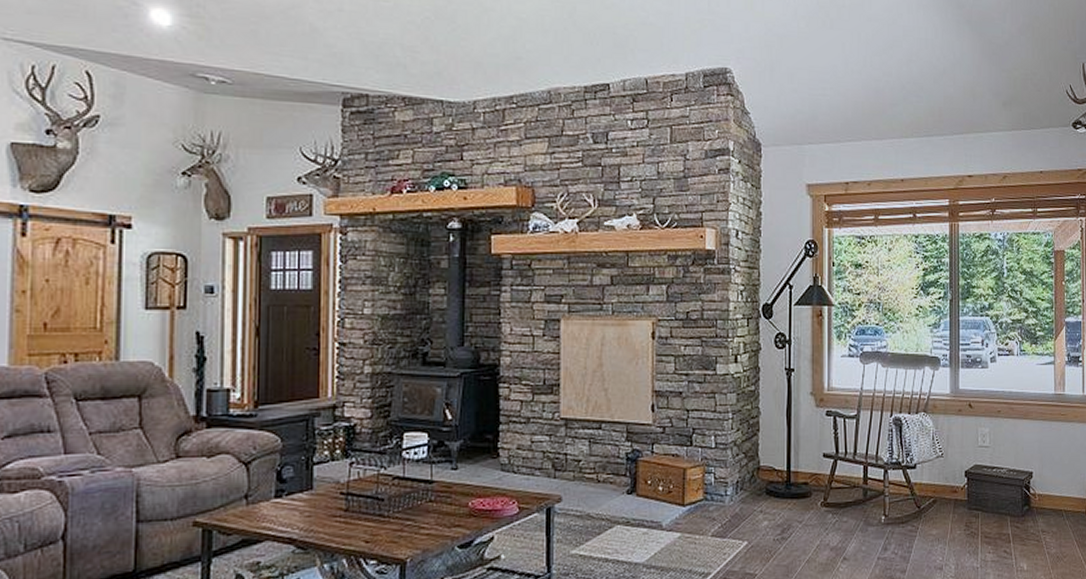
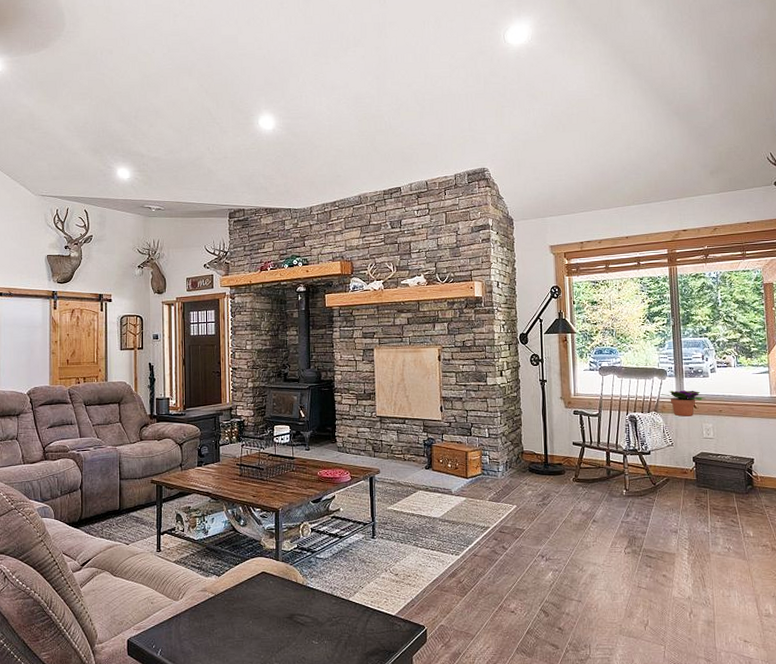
potted flower: none [931,384,983,419] -> present [660,390,706,417]

